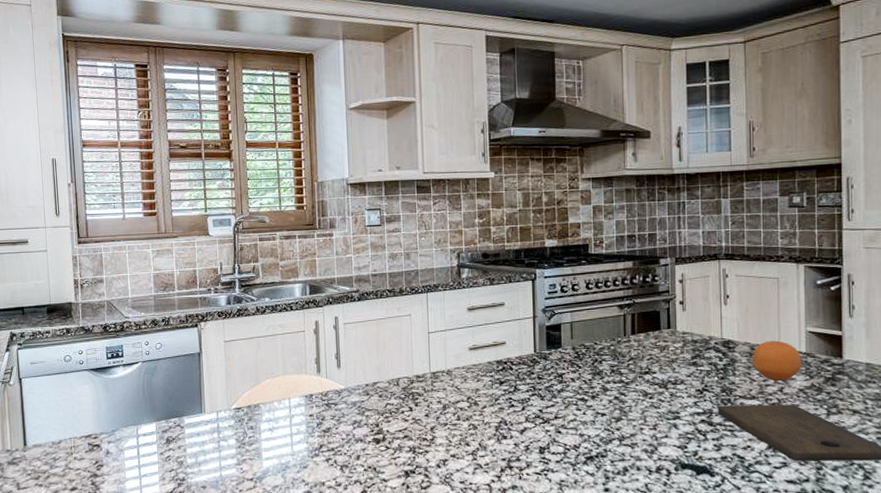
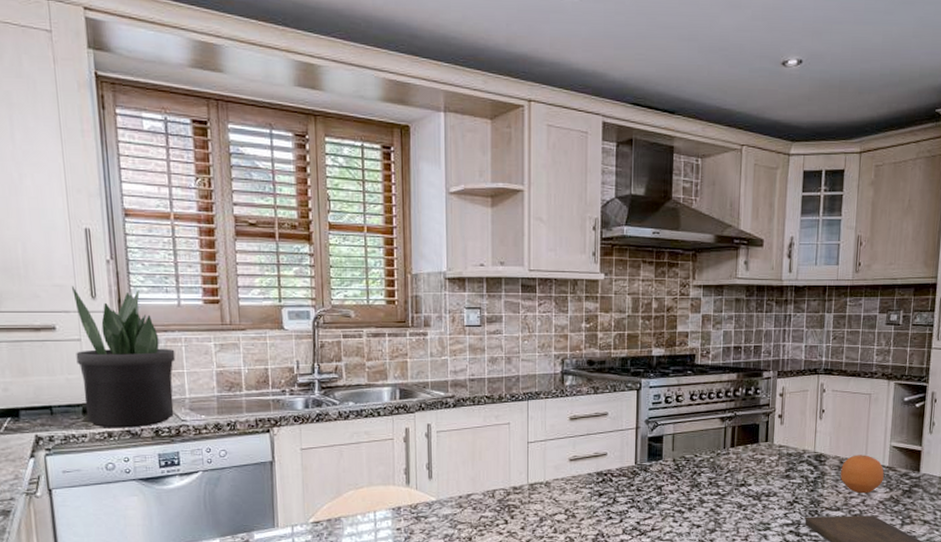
planter: none [41,206,121,325] -> present [72,286,176,428]

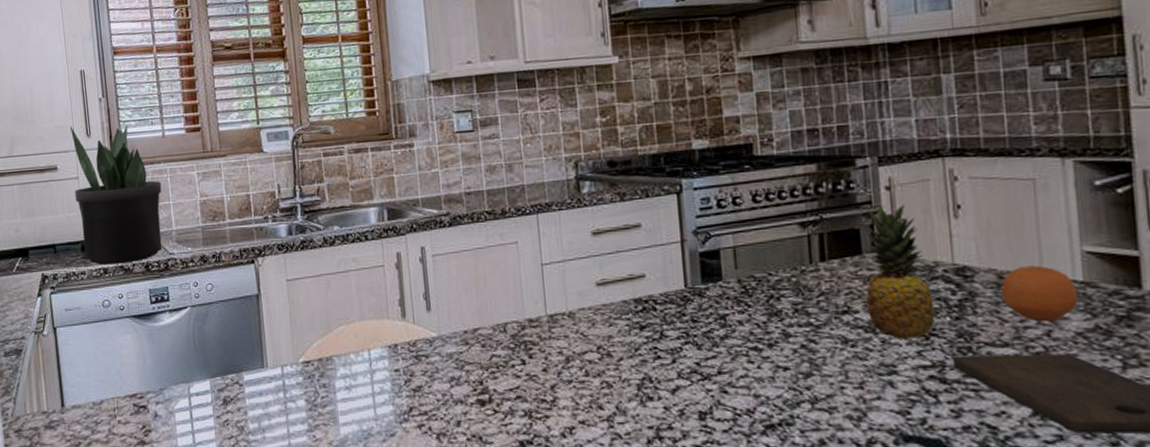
fruit: none [756,407,799,505] -> present [865,204,936,339]

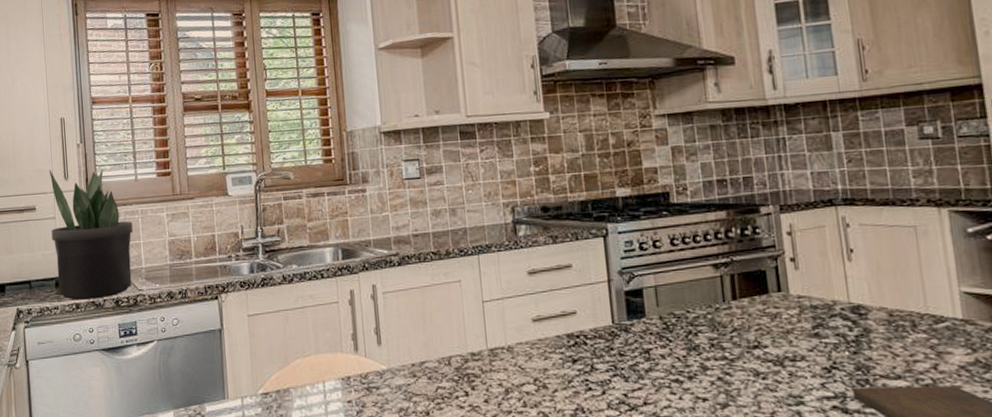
fruit: present [865,204,936,339] -> none [770,248,836,372]
fruit: present [1002,265,1078,322] -> none [892,304,960,356]

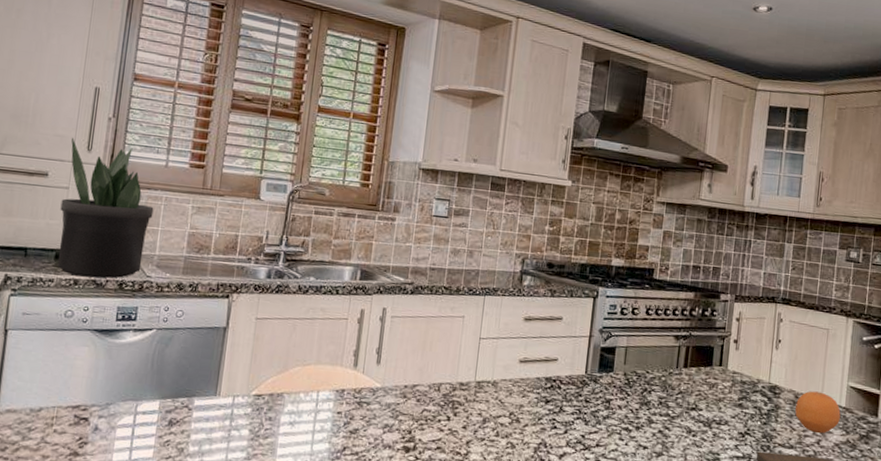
fruit: none [892,304,960,356] -> present [795,391,841,434]

